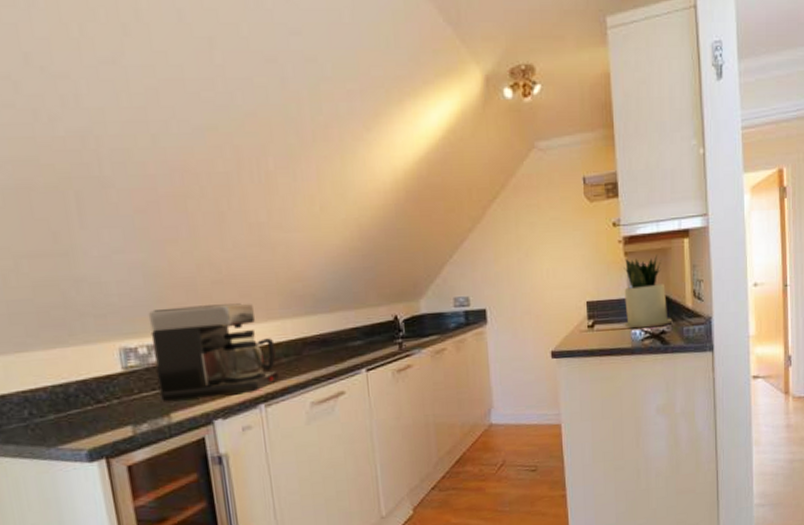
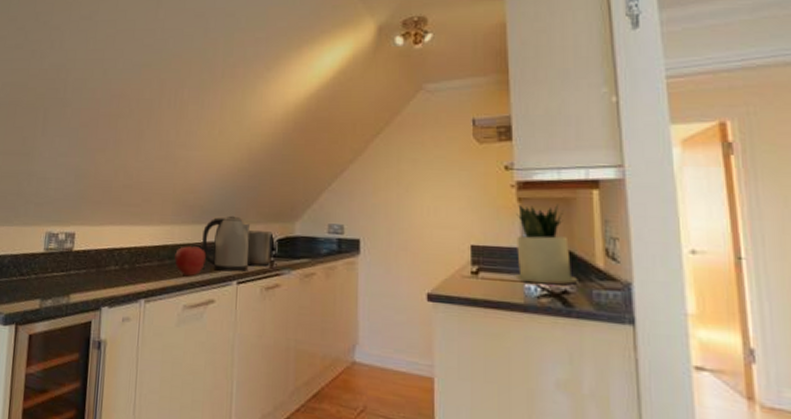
coffee maker: present [148,303,279,401] -> none [66,203,163,287]
fruit: none [291,336,328,373] -> present [175,244,206,277]
kettle: none [320,301,377,361] -> present [202,215,251,272]
toaster: none [370,312,400,351] -> present [247,230,273,266]

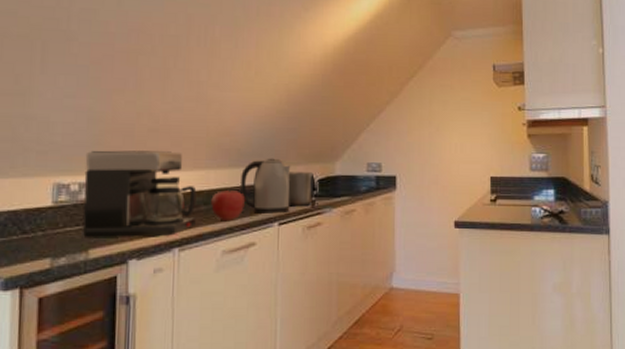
coffee maker: none [66,203,163,287] -> present [83,150,197,237]
planter: present [514,204,578,285] -> none [523,139,571,207]

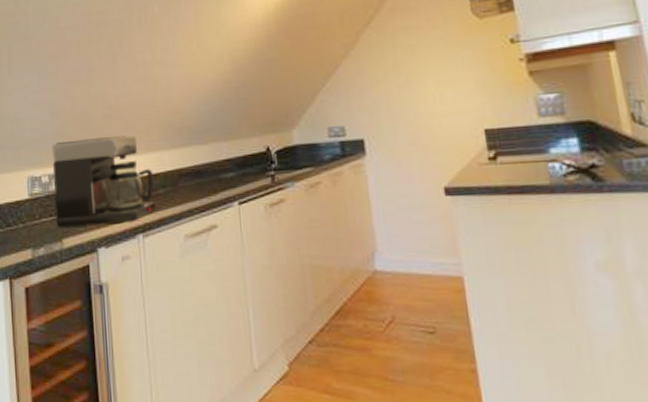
fruit: present [211,188,245,222] -> none [168,168,202,204]
kettle: present [240,158,291,214] -> none [194,132,249,193]
toaster: present [288,171,314,207] -> none [242,143,272,184]

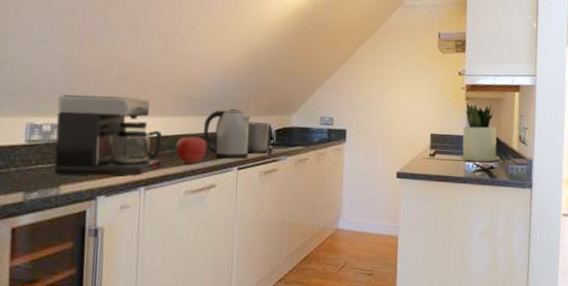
fruit: none [168,168,202,204] -> present [175,134,207,165]
kettle: none [194,132,249,193] -> present [203,108,251,159]
toaster: none [242,143,272,184] -> present [247,122,271,154]
planter: none [529,72,606,162] -> present [459,102,501,163]

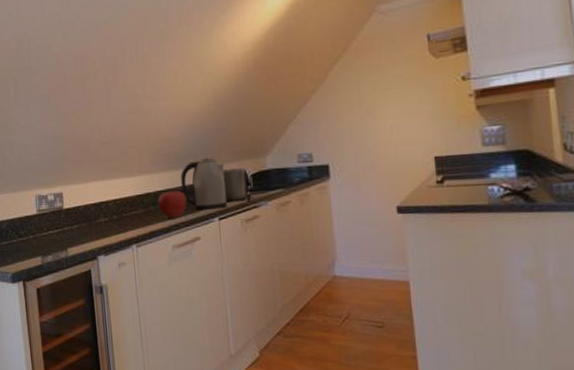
coffee maker: present [55,94,163,176] -> none [55,160,147,238]
planter: present [459,102,501,163] -> none [476,106,539,185]

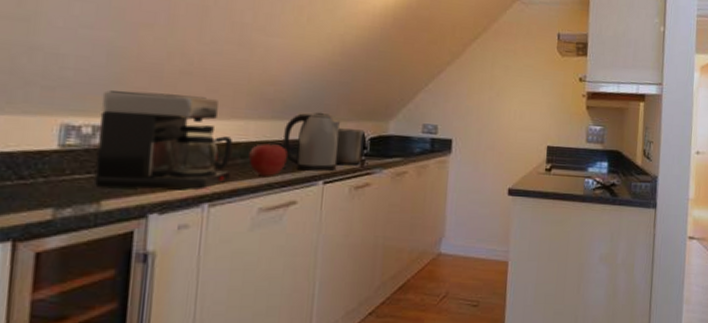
coffee maker: none [55,160,147,238] -> present [95,90,233,190]

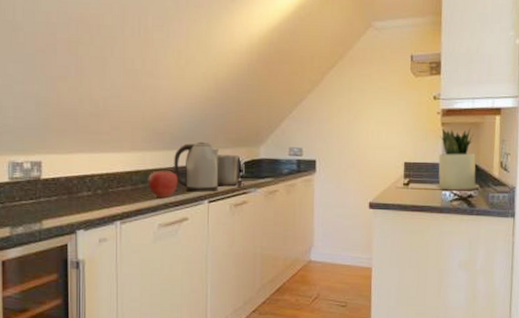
coffee maker: present [95,90,233,190] -> none [35,132,135,211]
planter: none [577,112,623,179] -> present [435,127,480,191]

